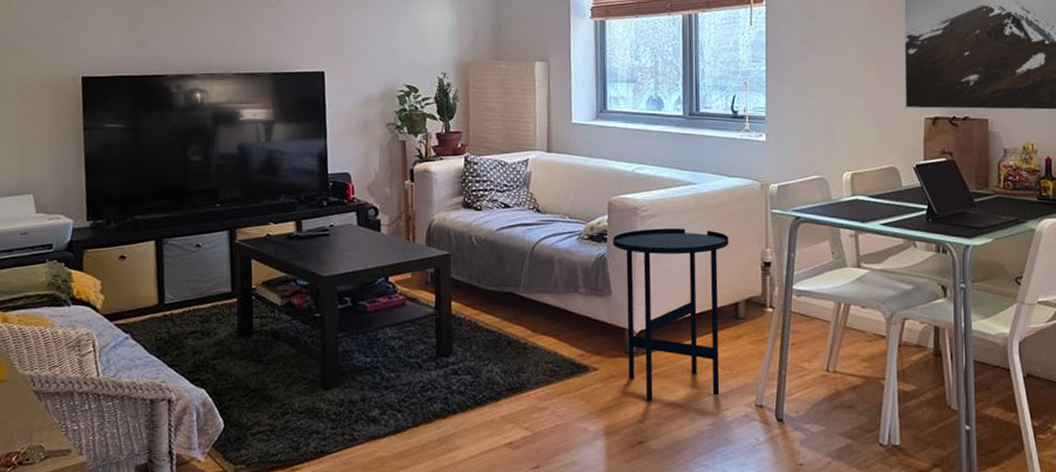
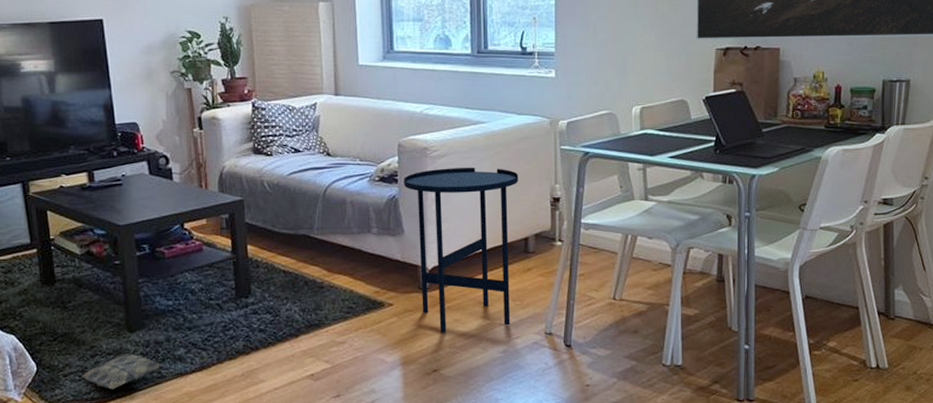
bag: none [270,413,355,452] -> present [82,353,162,389]

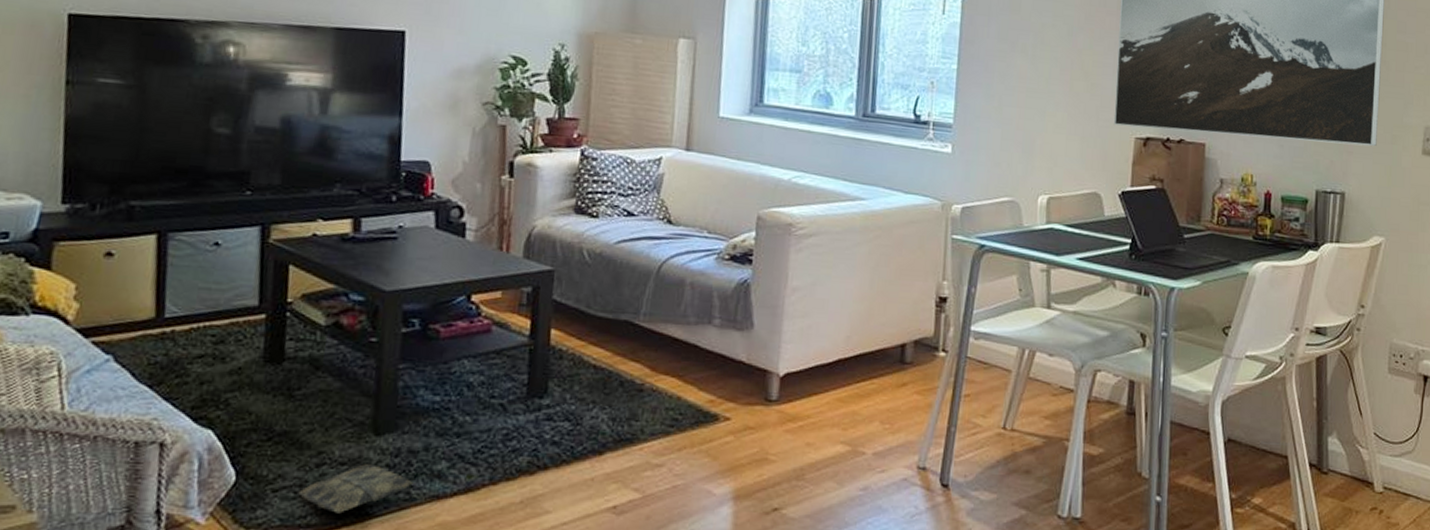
side table: present [404,167,519,333] -> none [759,250,900,460]

